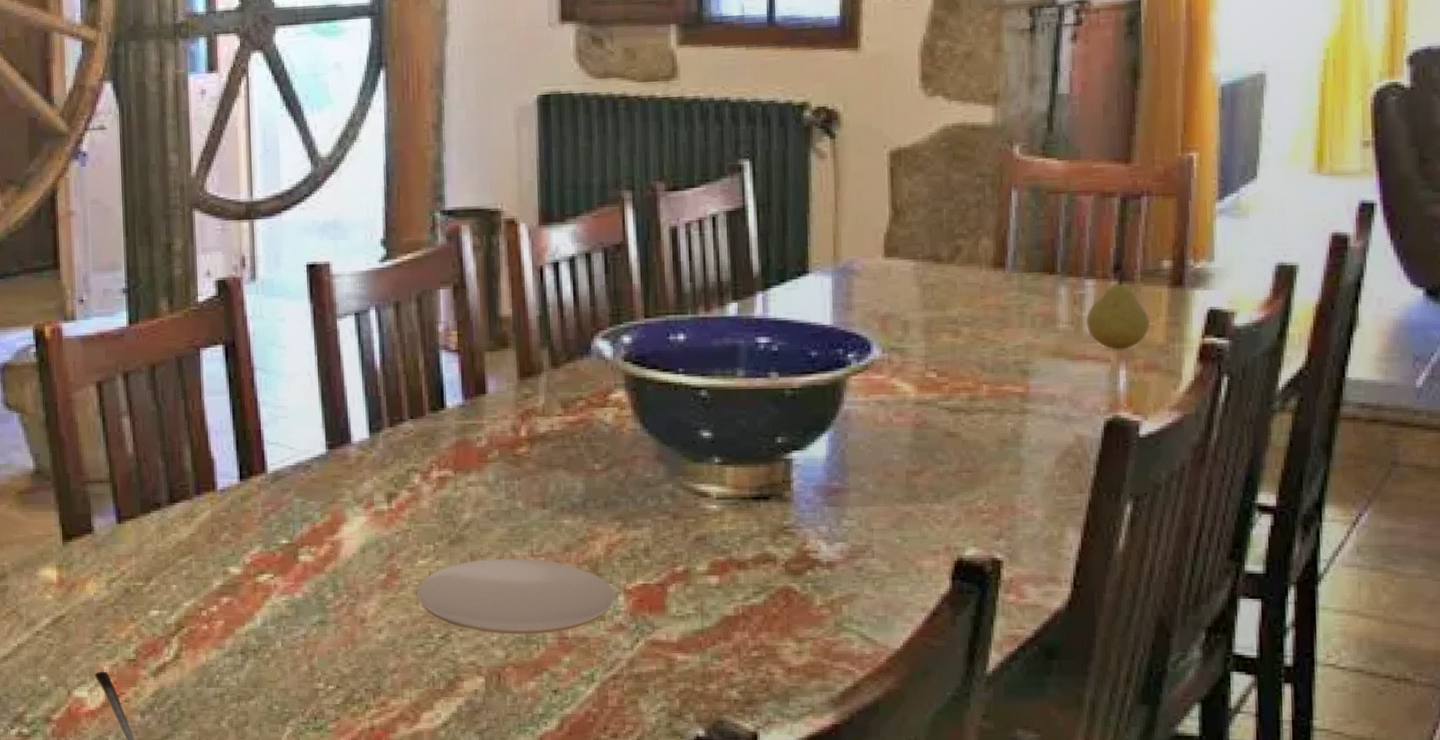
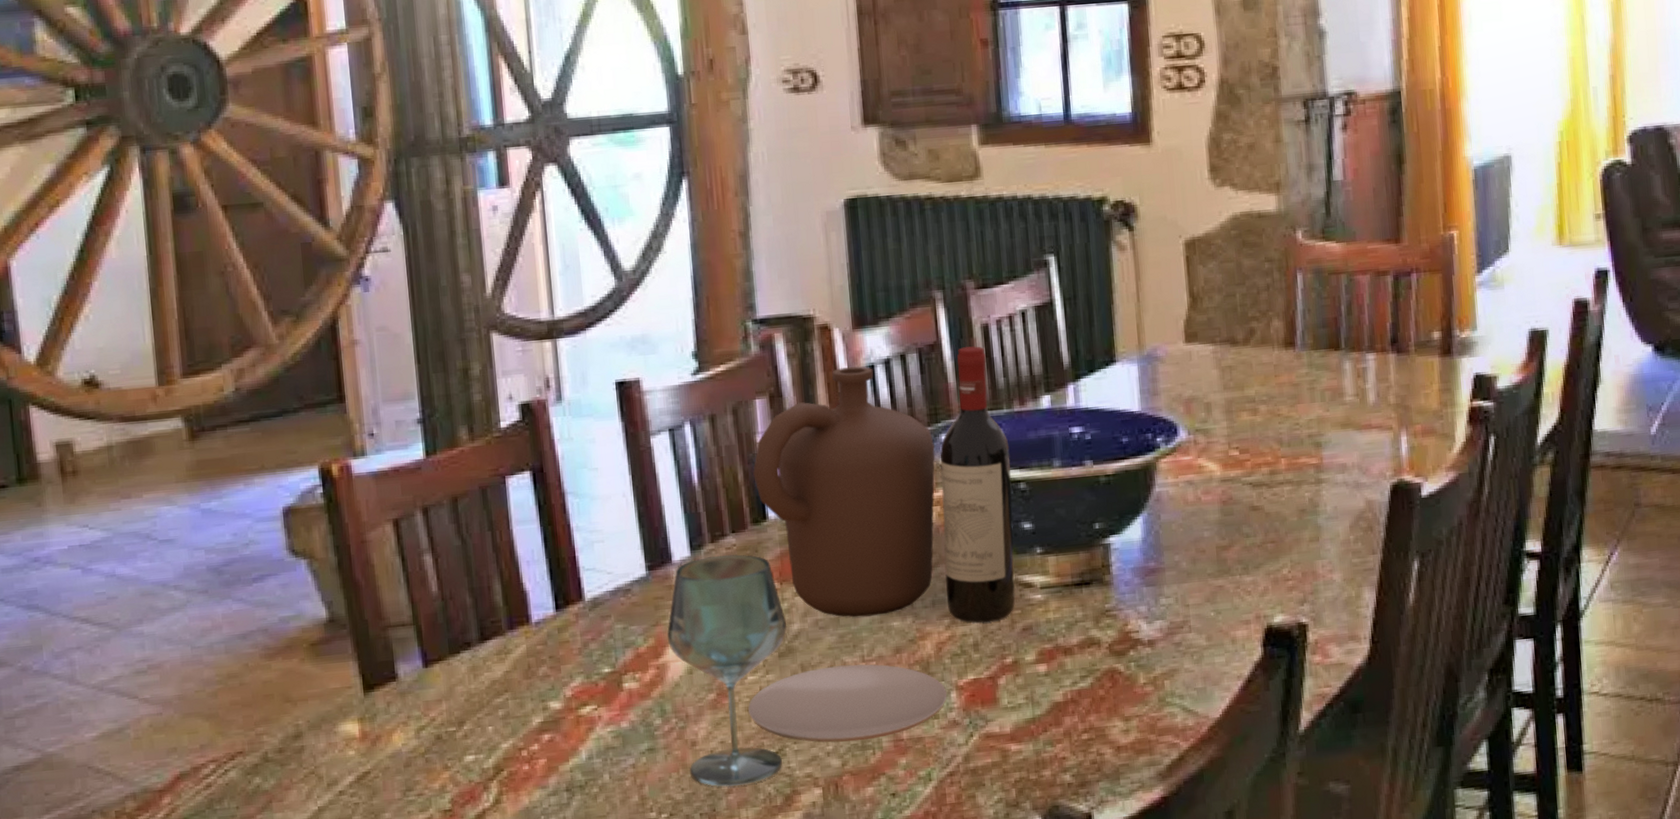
wine glass: none [342,440,459,667] -> present [667,554,787,787]
water jug: none [434,263,615,512] -> present [753,366,935,617]
wine bottle: none [619,248,693,529] -> present [940,346,1016,623]
fruit: present [1086,270,1150,350] -> none [1369,343,1425,418]

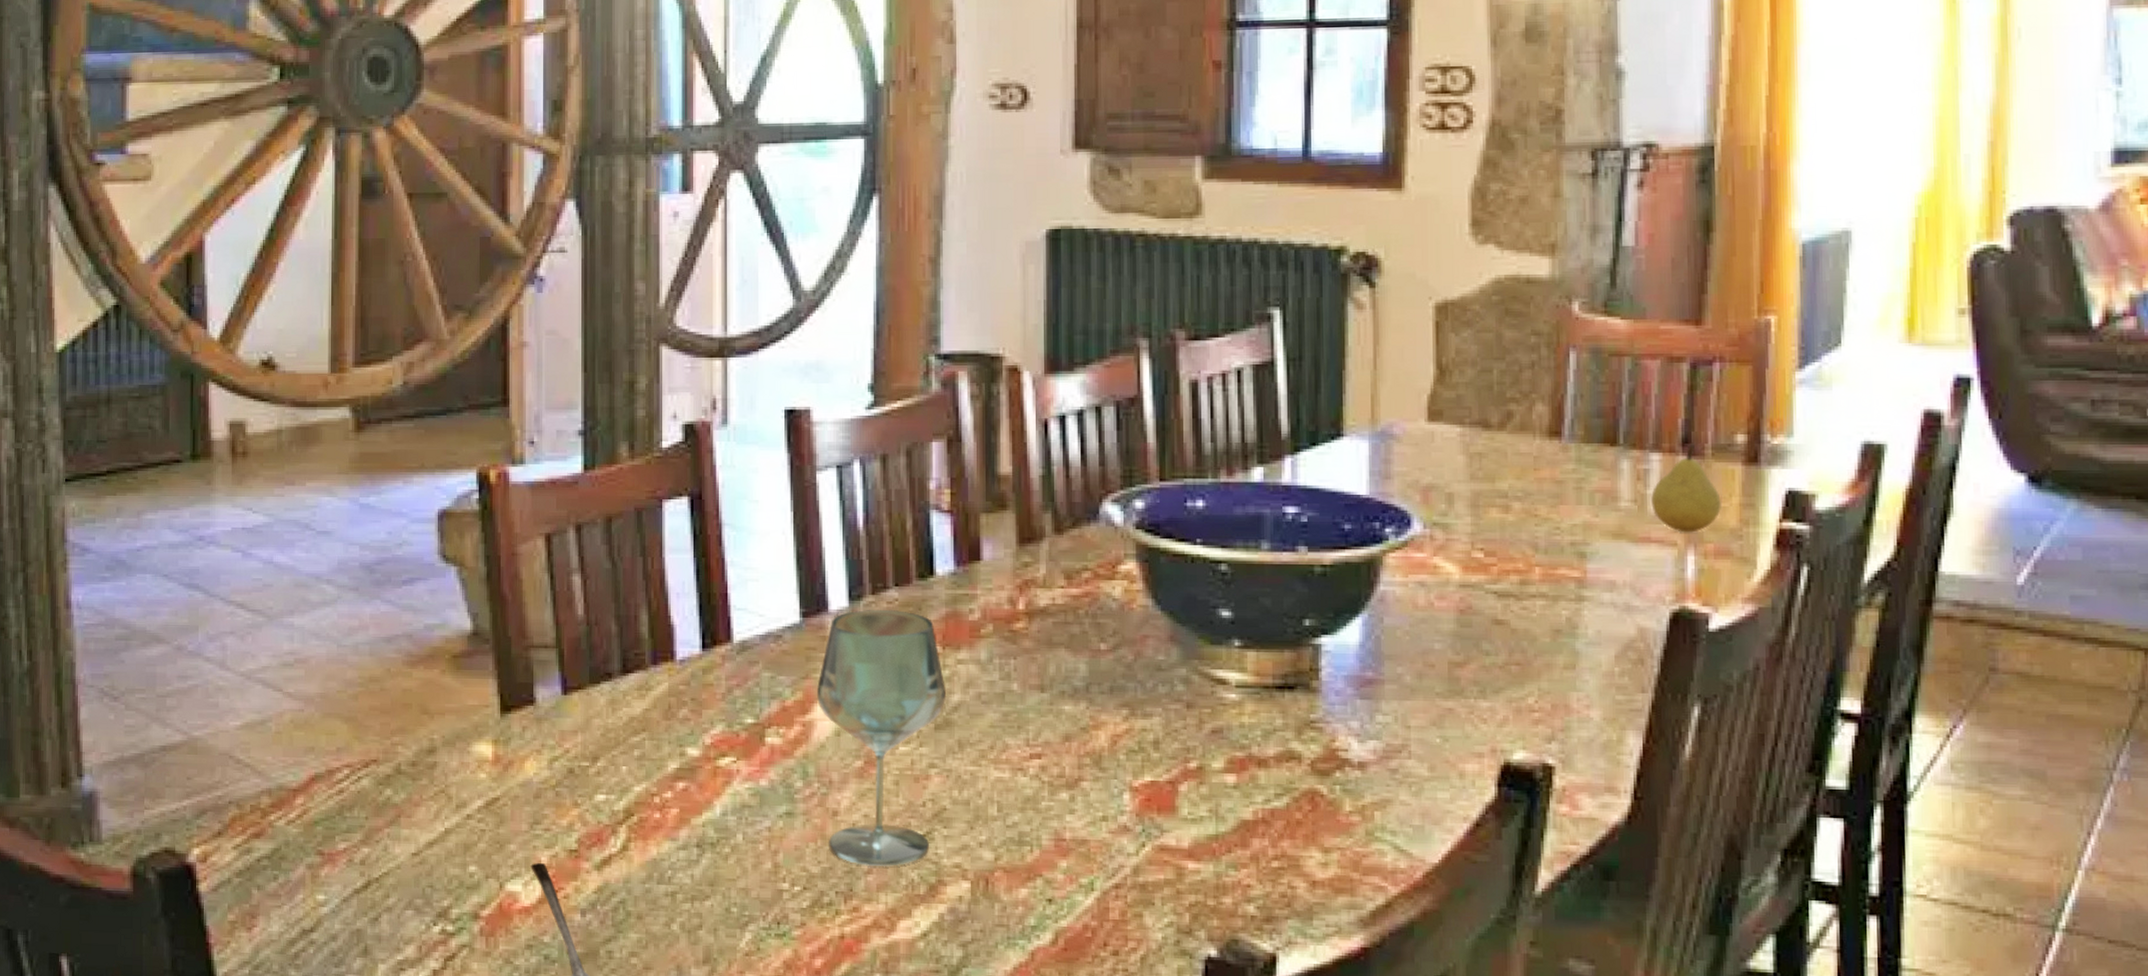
plate: present [748,664,947,743] -> none [897,747,1119,835]
water jug: present [753,366,935,617] -> none [923,416,1126,696]
wine bottle: present [940,346,1016,623] -> none [1126,403,1212,719]
fruit: none [1369,343,1425,418] -> present [1651,444,1721,533]

